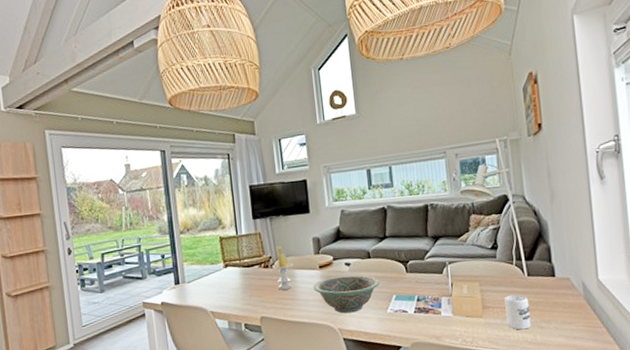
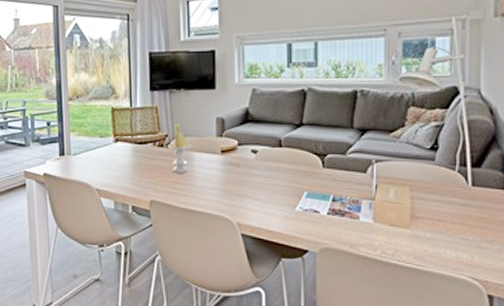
decorative bowl: present [313,275,379,314] -> none [212,165,289,207]
cup: present [504,294,531,330] -> none [439,206,470,248]

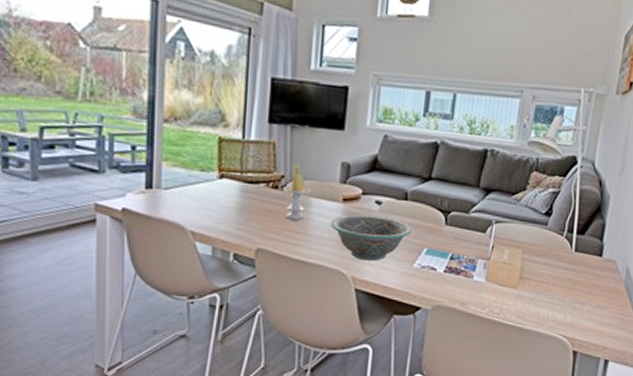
decorative bowl: none [212,165,289,207] -> present [330,215,412,261]

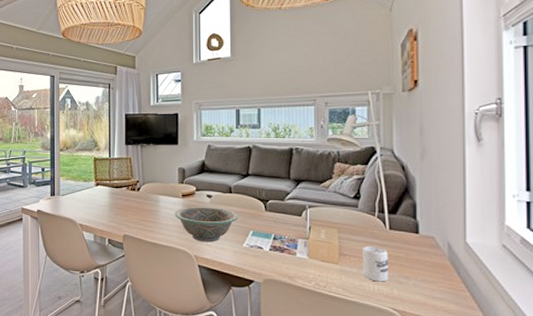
candle: present [282,163,311,220] -> none [138,171,158,213]
cup: none [540,268,569,308] -> present [363,245,389,282]

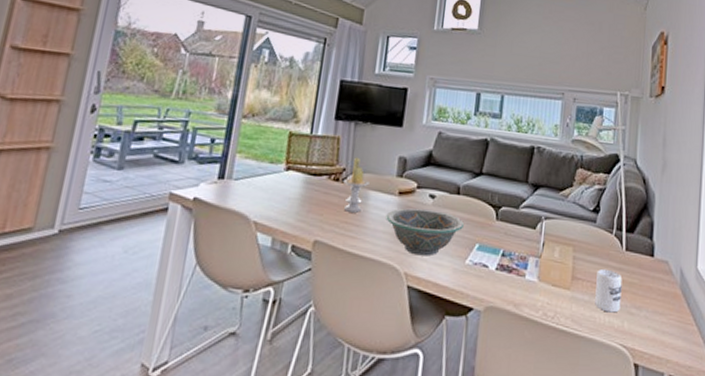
candle: none [138,171,158,213] -> present [342,157,370,213]

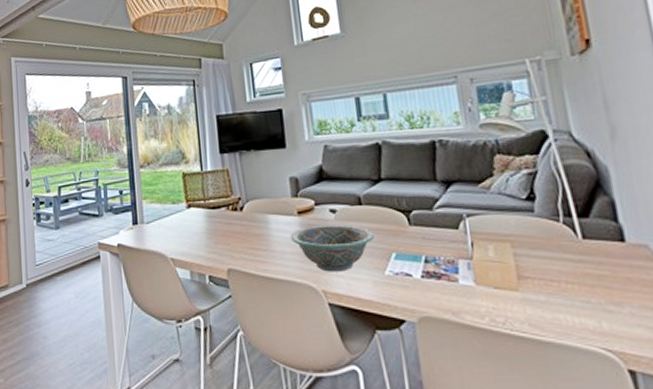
candle: present [342,157,370,213] -> none [240,185,267,238]
cup: present [595,268,623,313] -> none [549,262,593,312]

